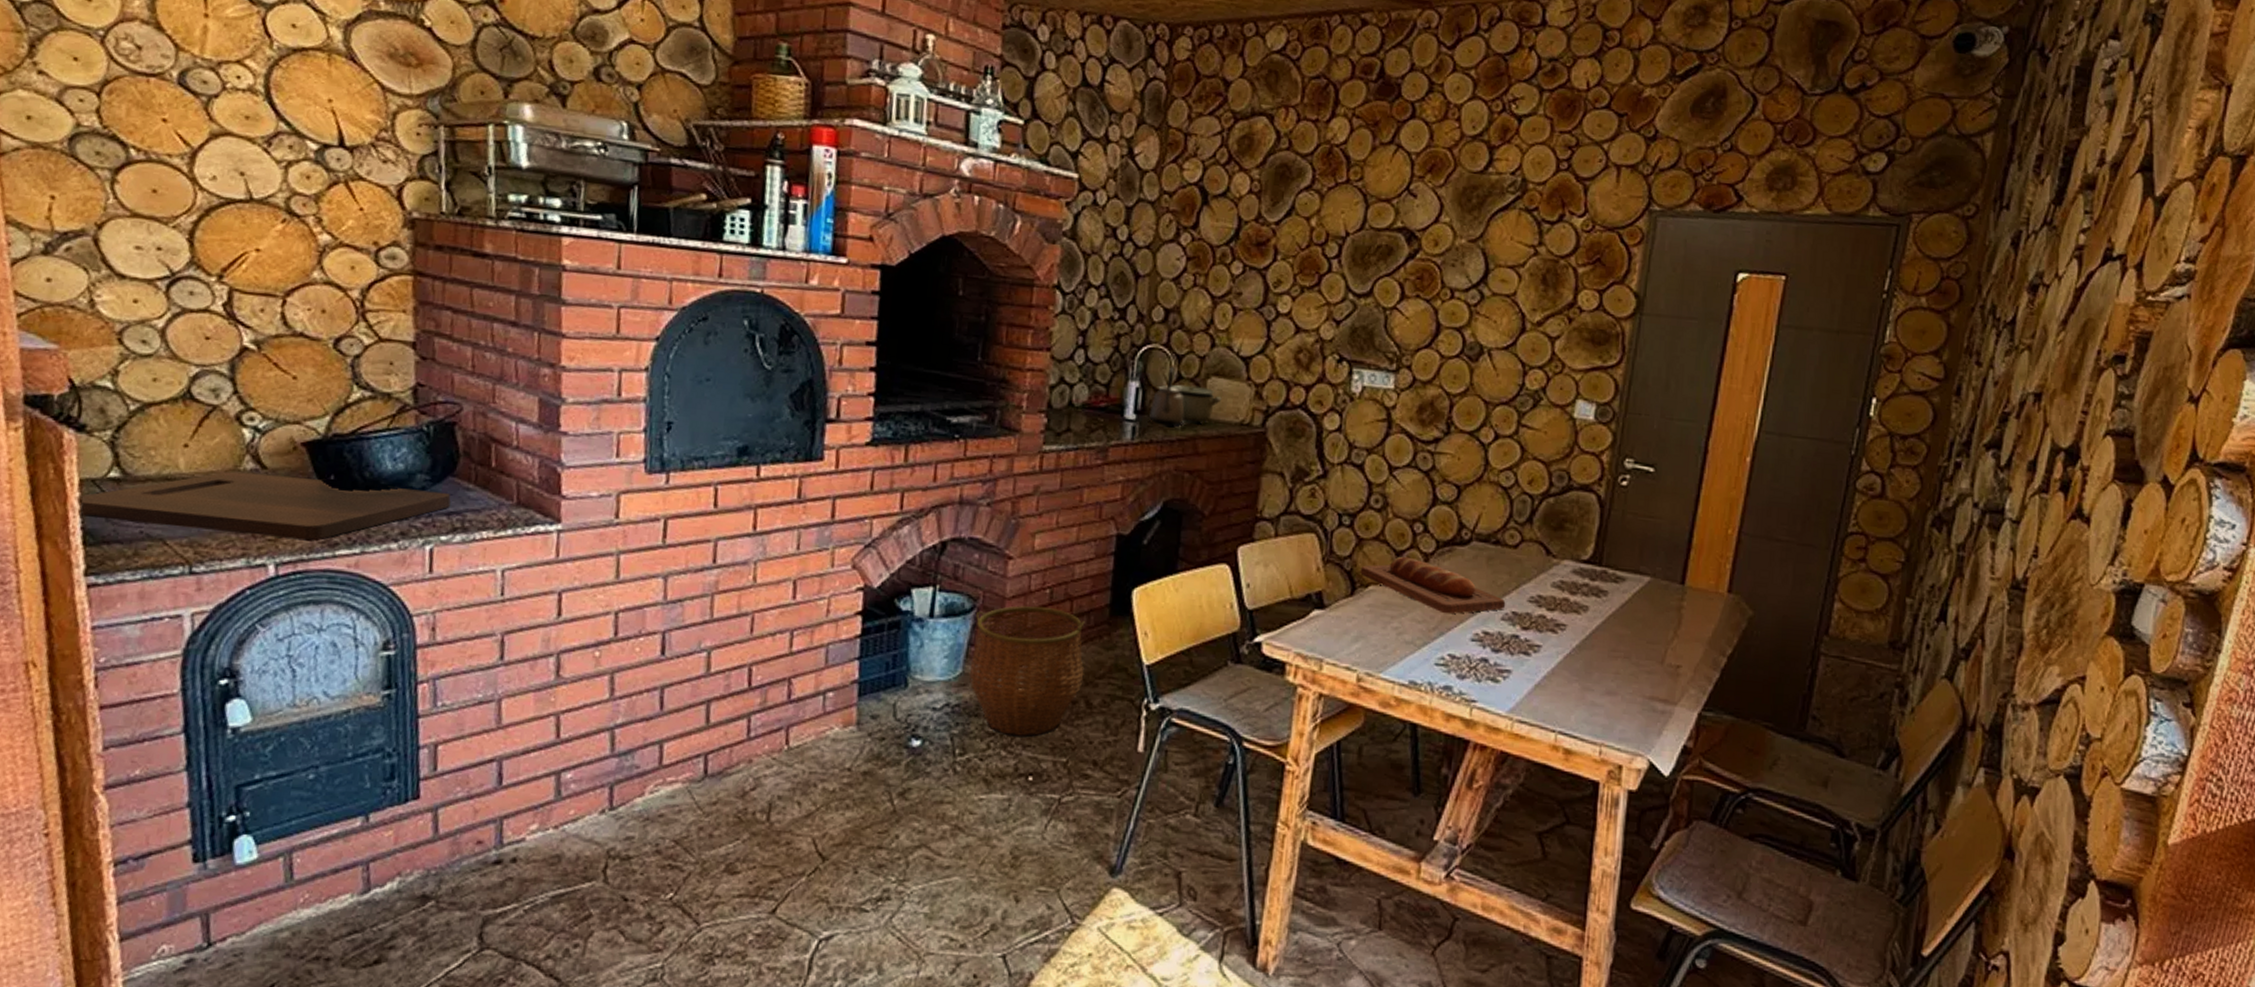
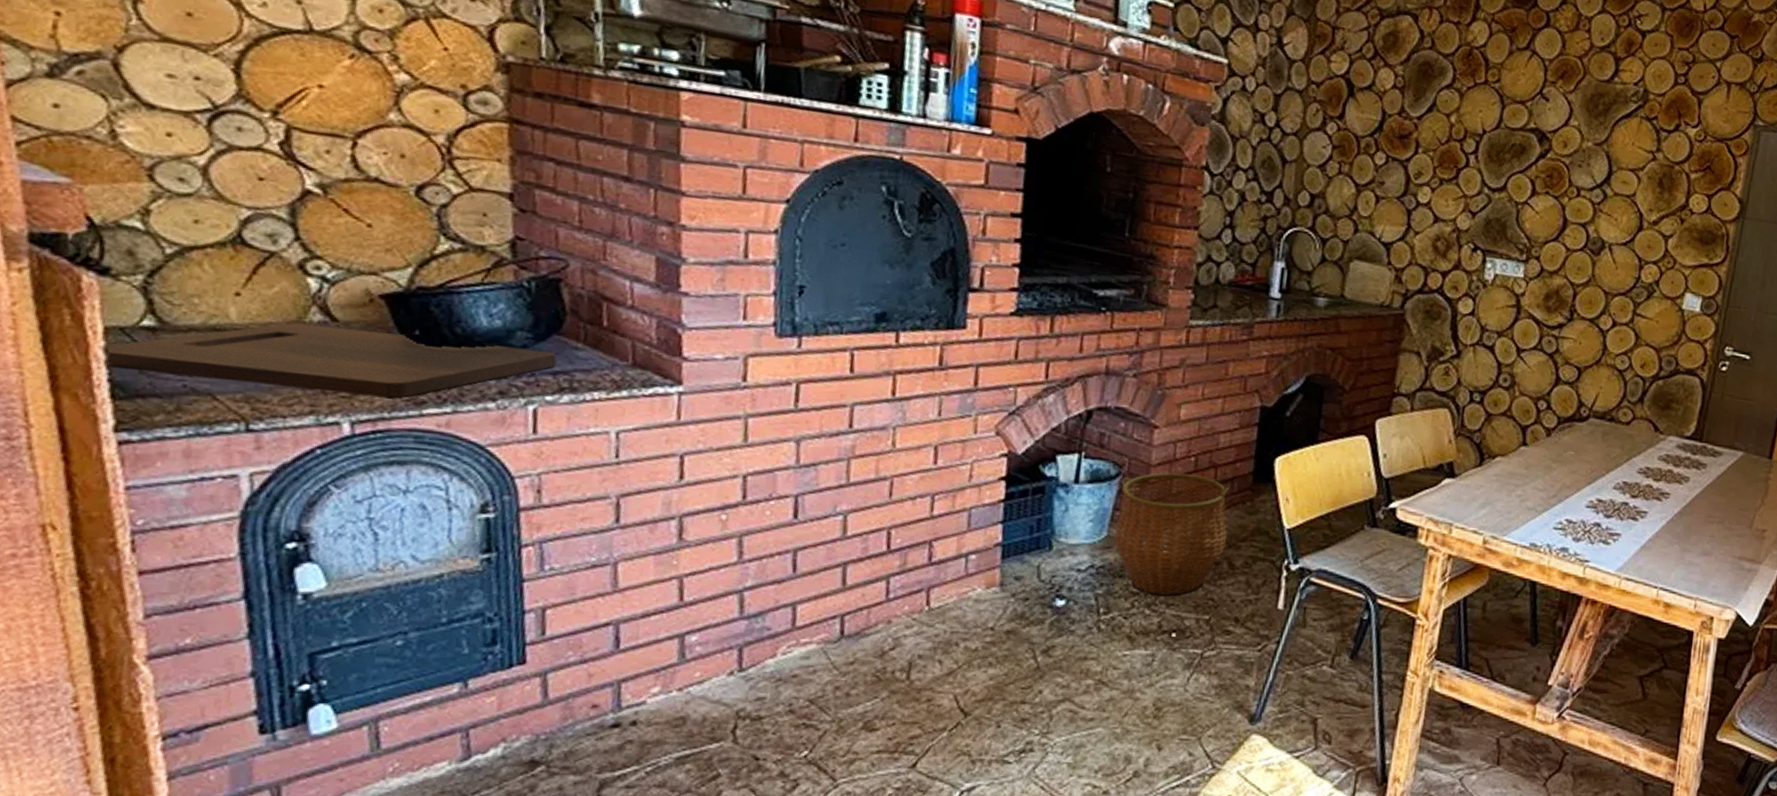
kettle: present [1149,366,1184,426] -> none [1294,249,1328,306]
saucepan: present [1172,384,1222,423] -> none [1316,266,1364,304]
bread loaf: present [1360,556,1506,614] -> none [1488,430,1618,484]

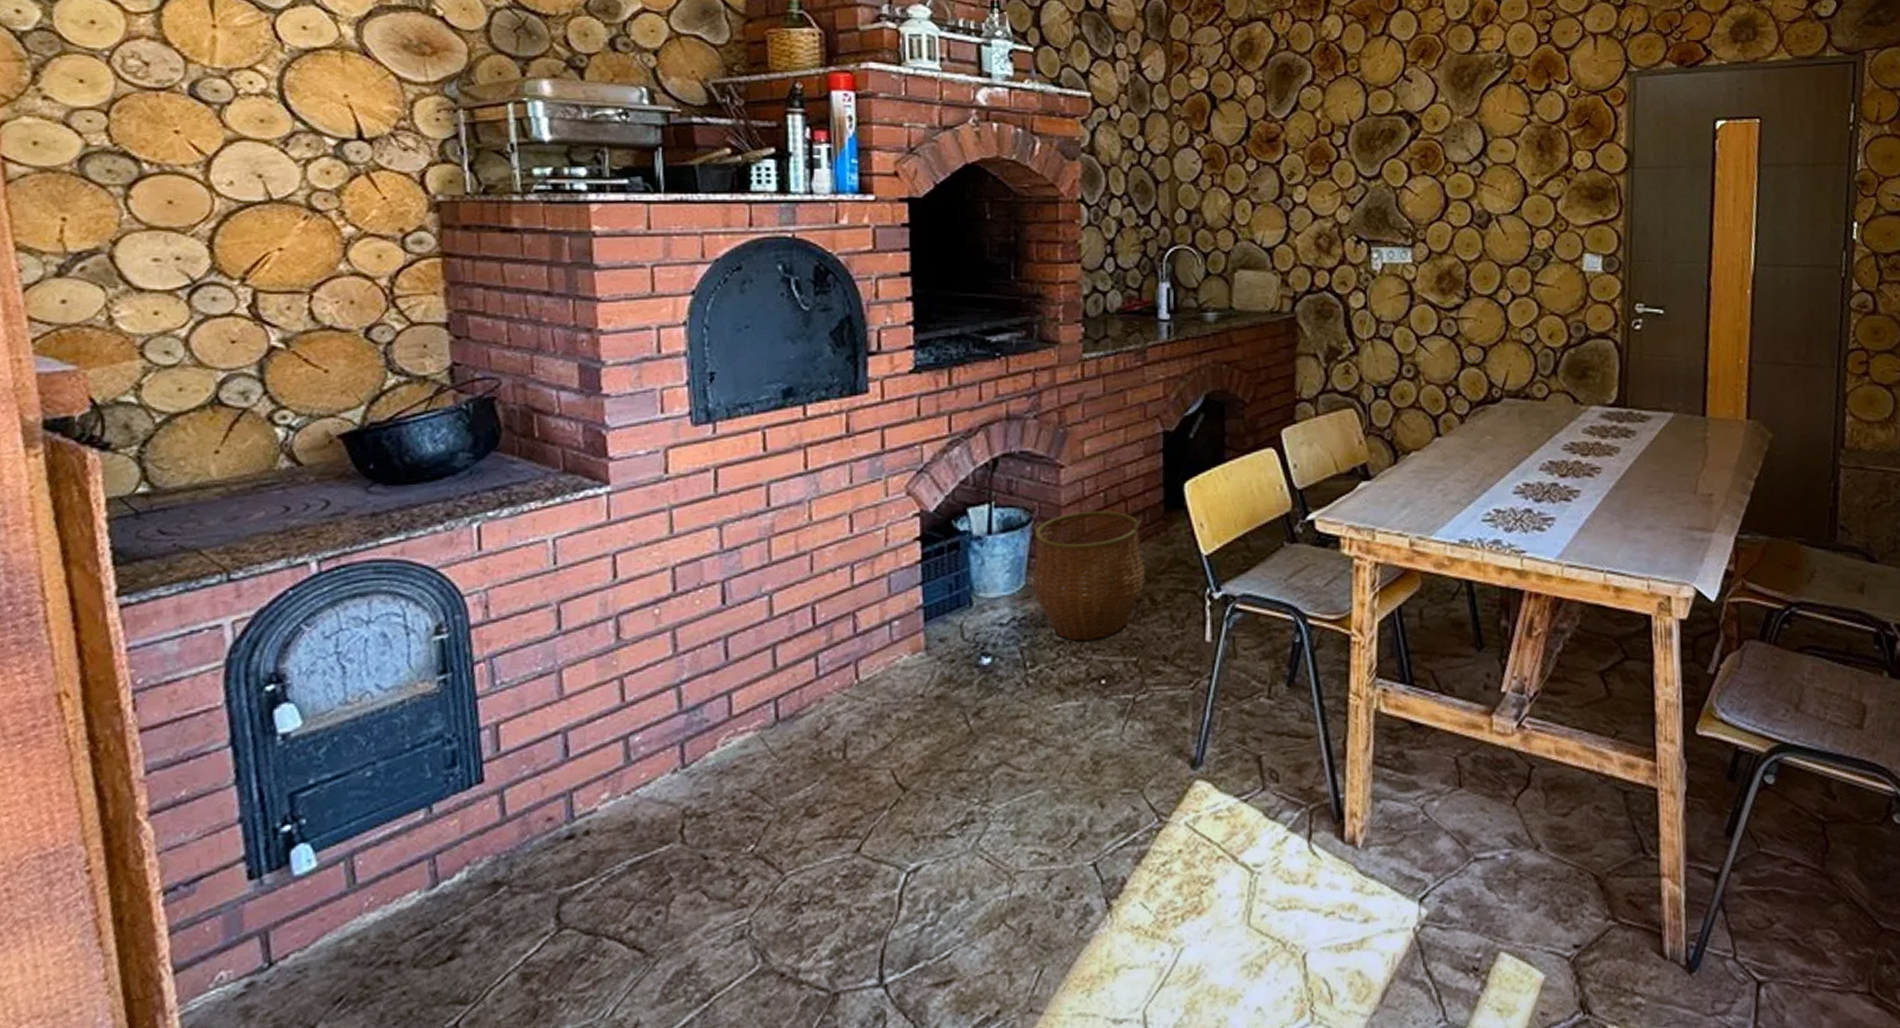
cutting board: present [103,323,557,398] -> none [105,468,496,537]

